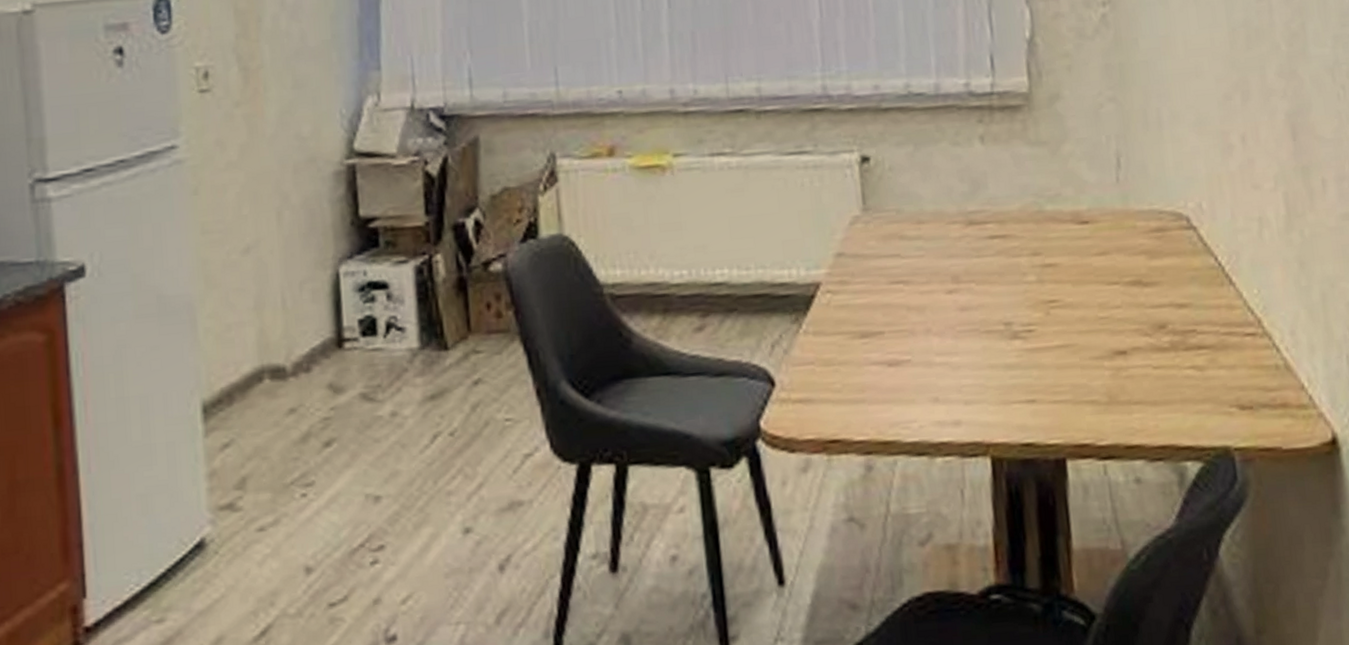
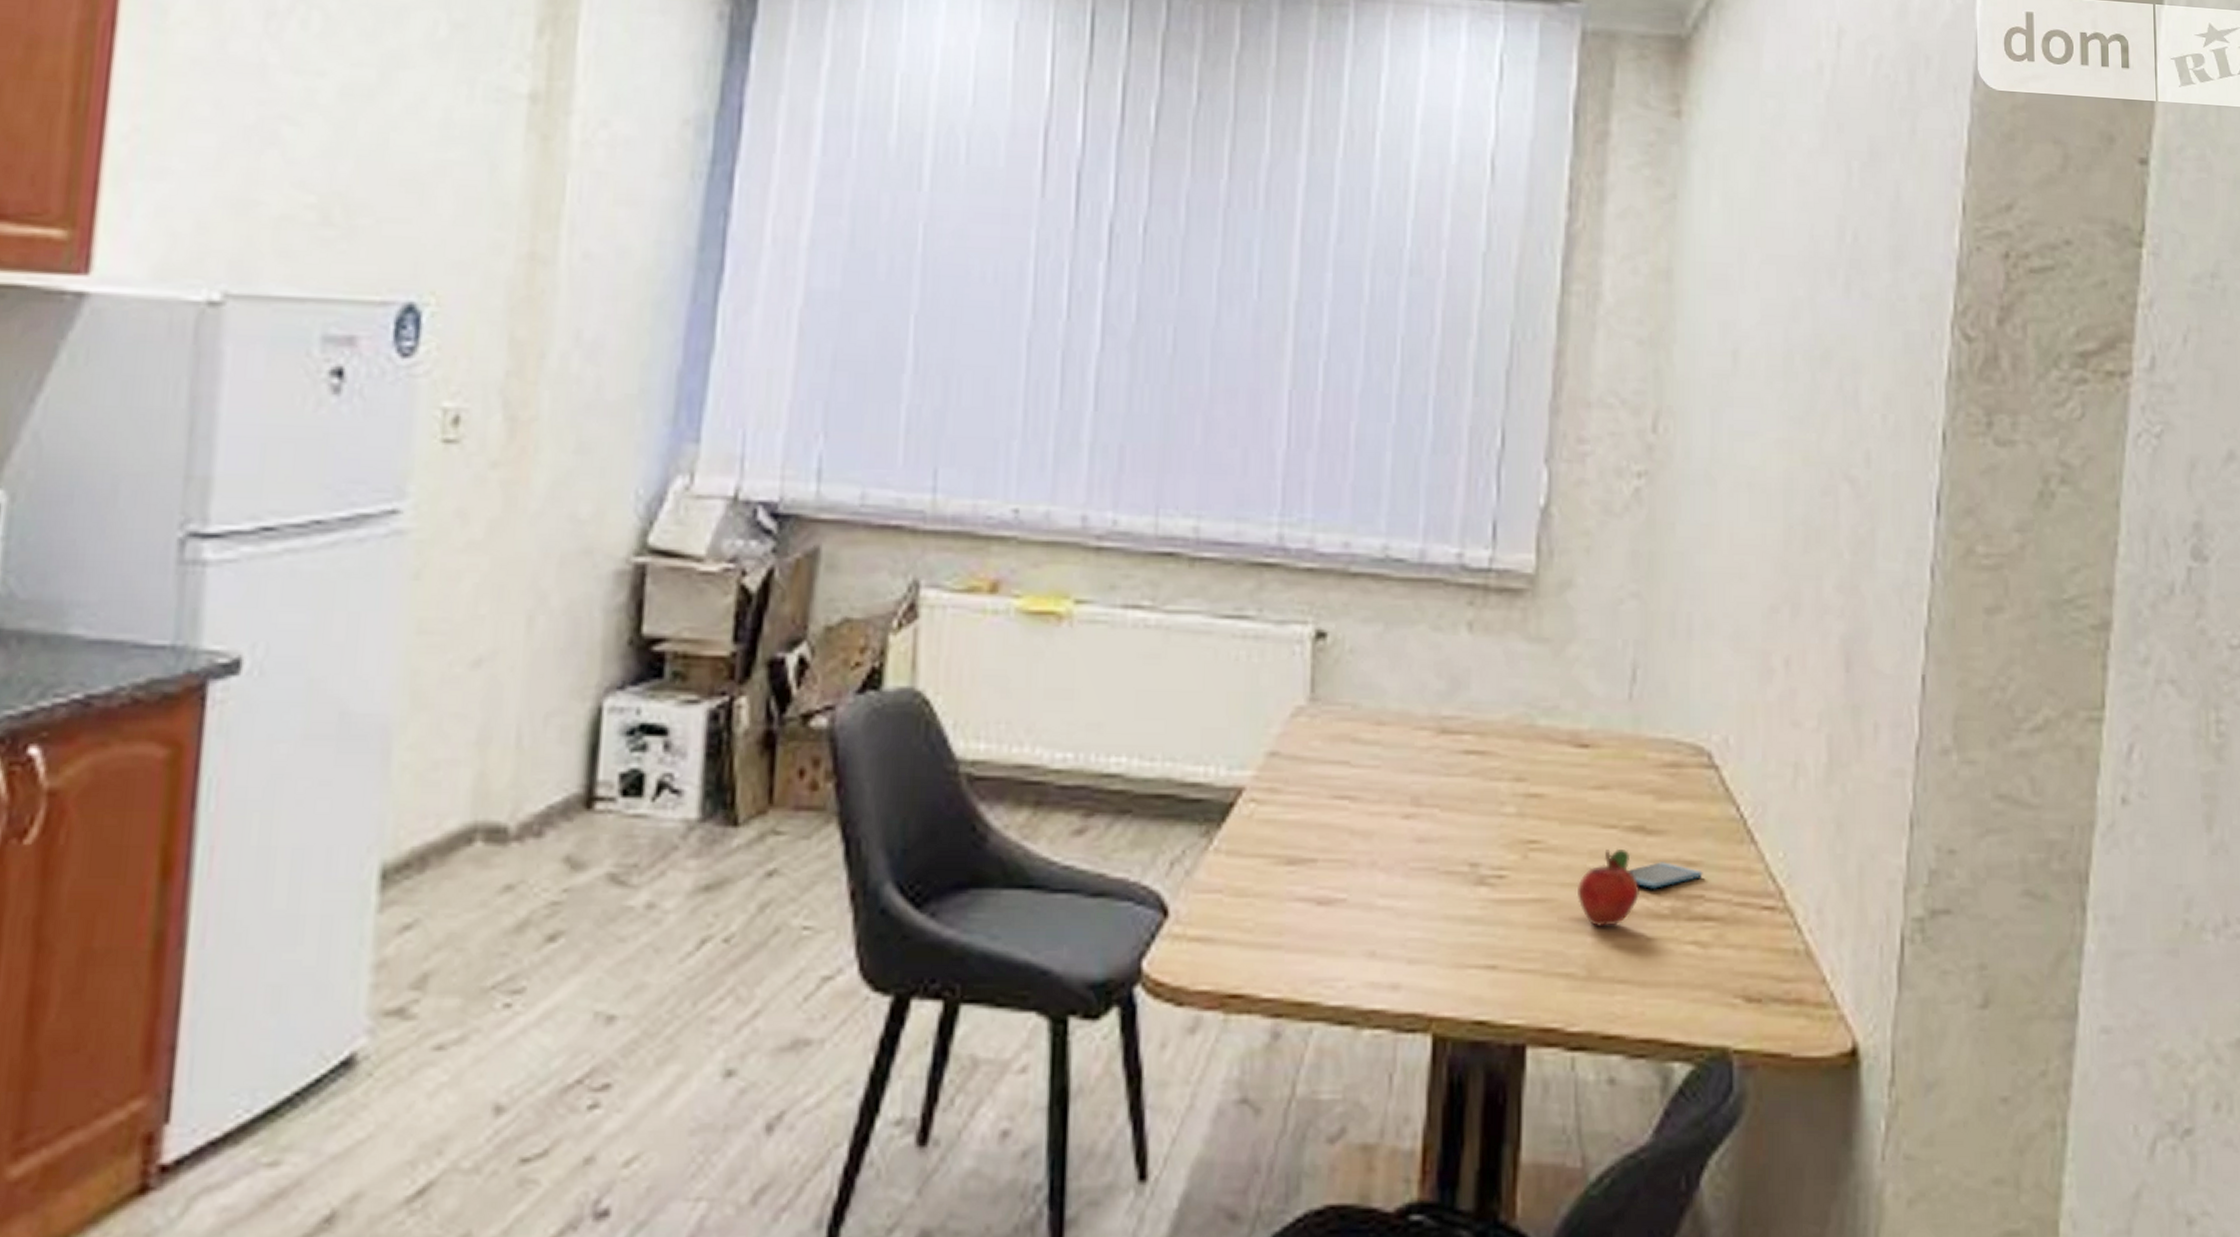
fruit: none [1091,299,1144,362] -> present [1576,848,1641,926]
smartphone: none [1132,306,1193,329] -> present [1628,862,1703,890]

